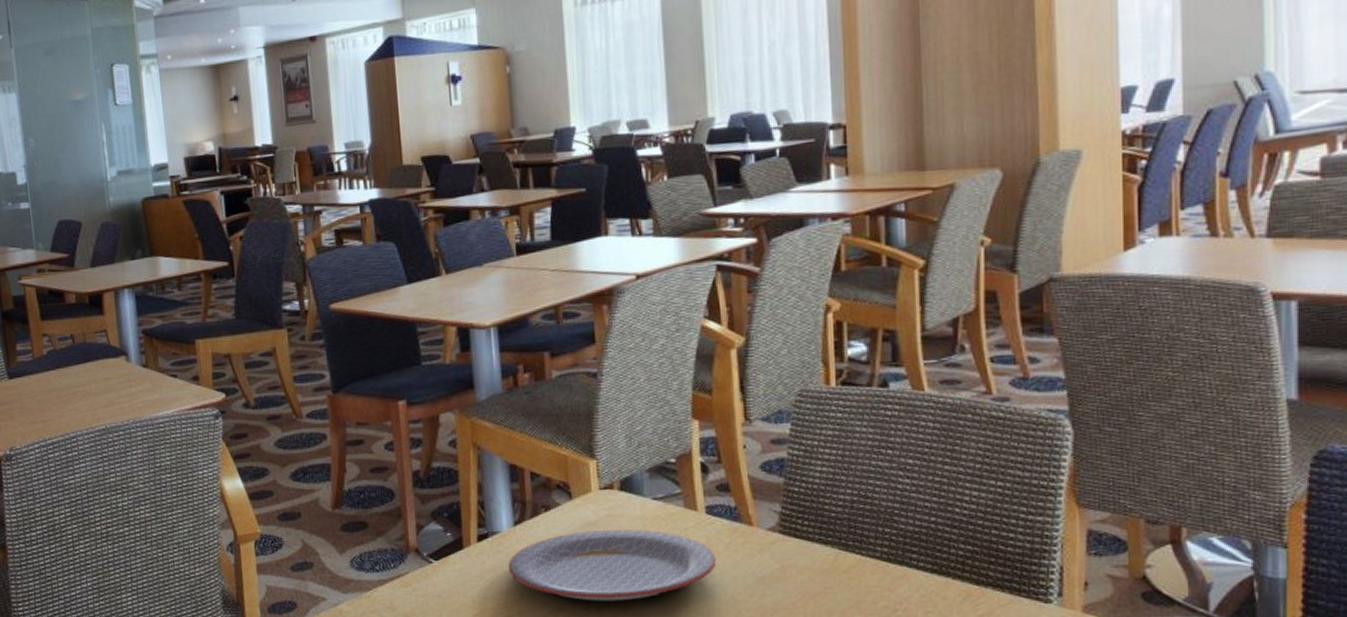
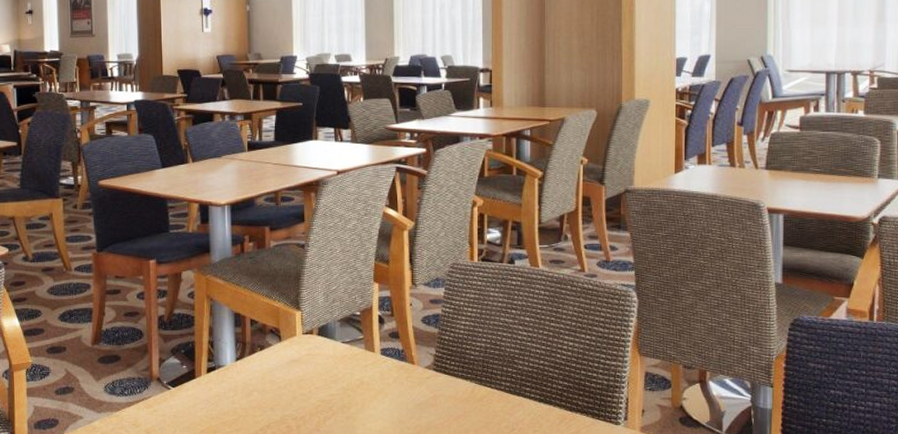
plate: present [508,529,717,601] -> none [230,365,387,421]

